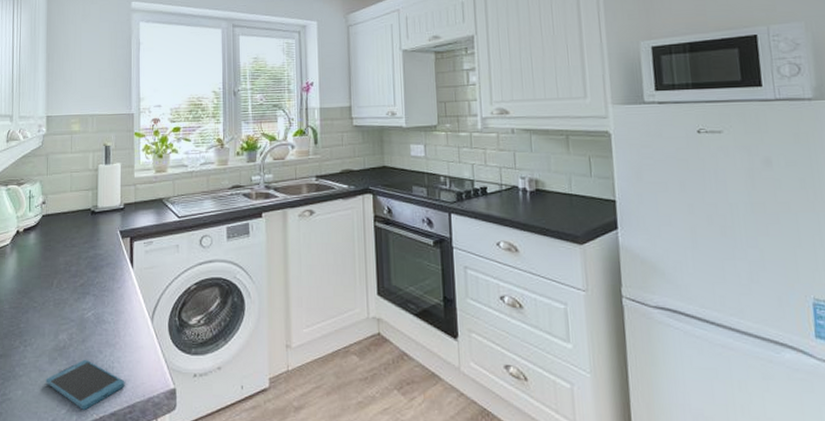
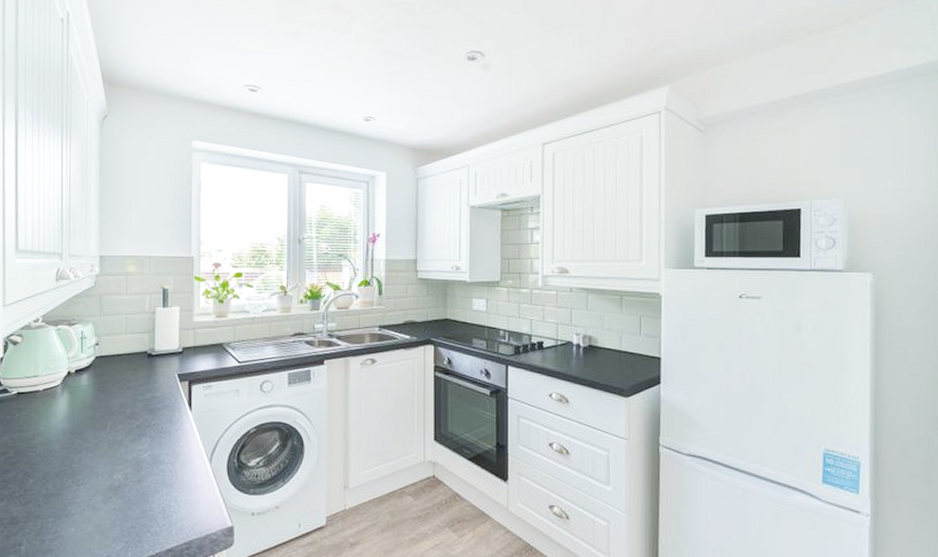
smartphone: present [45,359,125,410] -> none [99,498,182,547]

